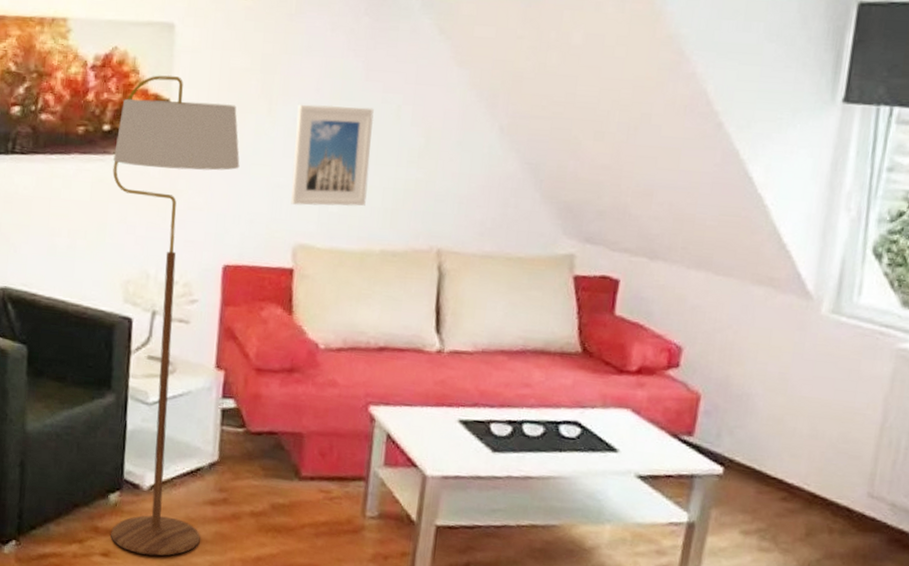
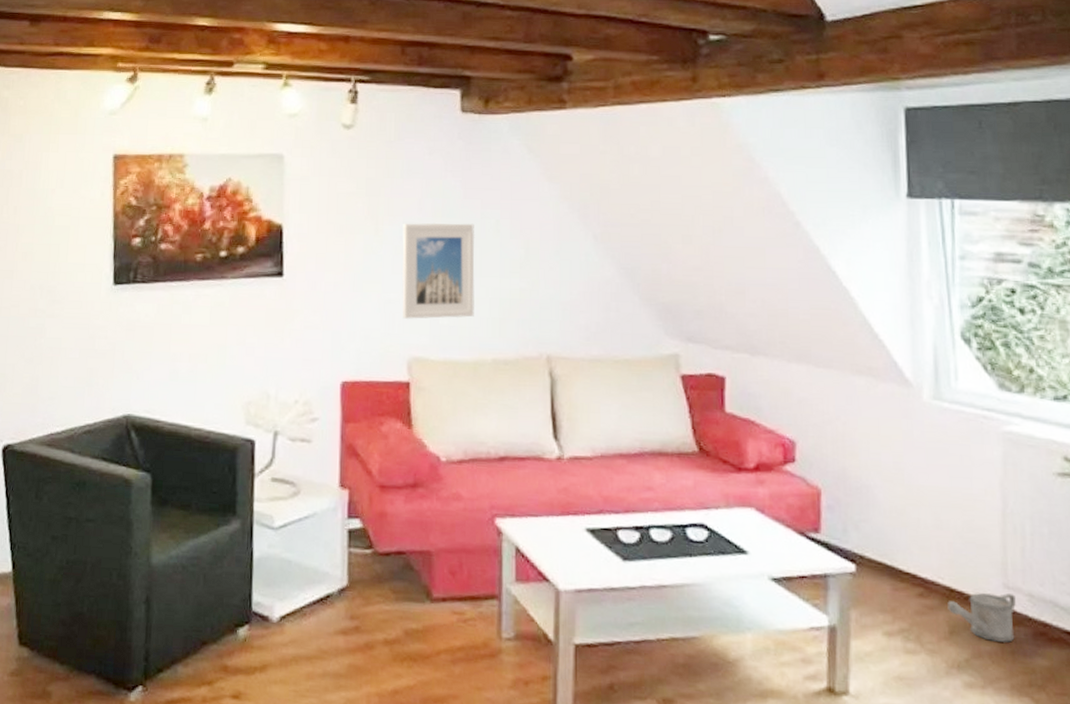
floor lamp: present [111,75,240,556] -> none [230,202,352,695]
watering can: none [808,499,878,546] -> present [947,592,1016,642]

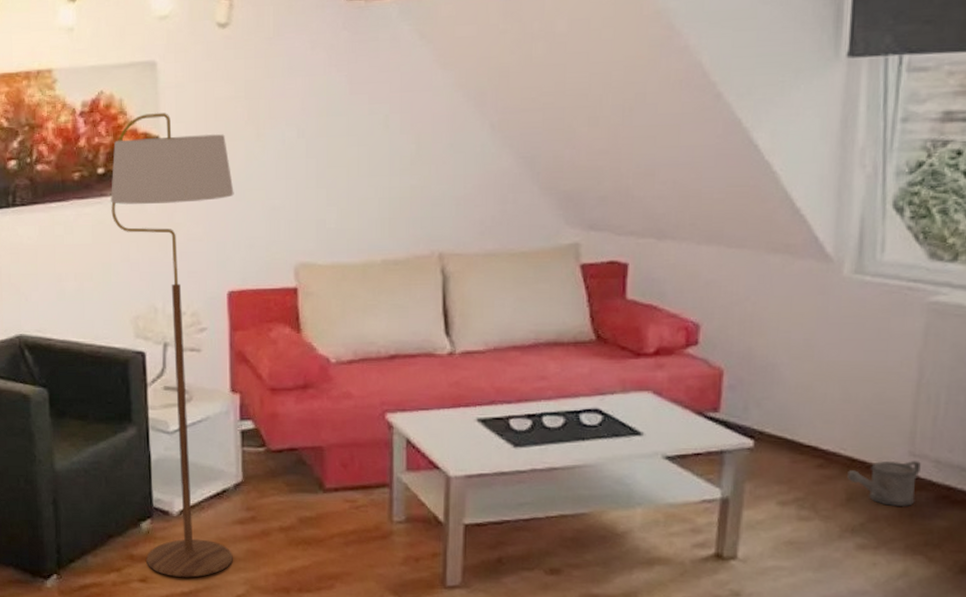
floor lamp: none [230,202,352,695] -> present [111,113,234,577]
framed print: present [401,222,475,319] -> none [285,121,363,225]

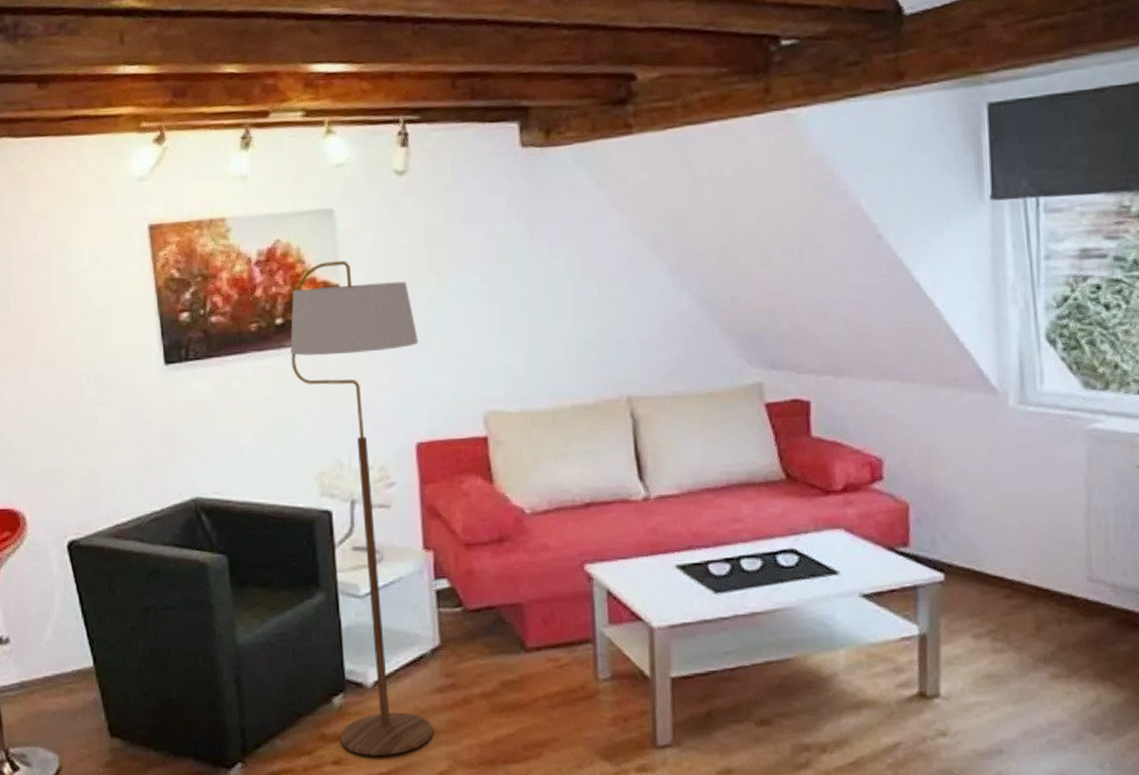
watering can: present [847,460,921,506] -> none [1034,586,1100,633]

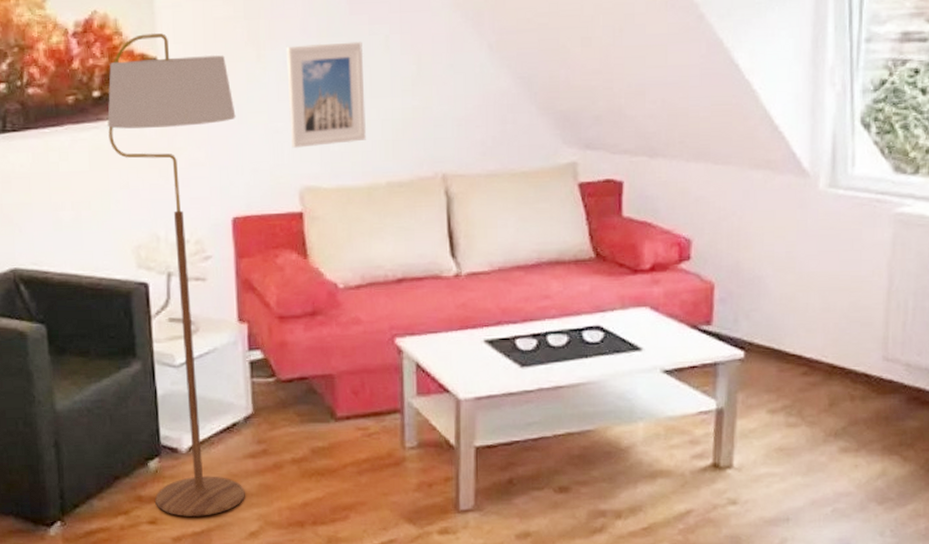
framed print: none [467,266,549,372] -> present [286,41,366,148]

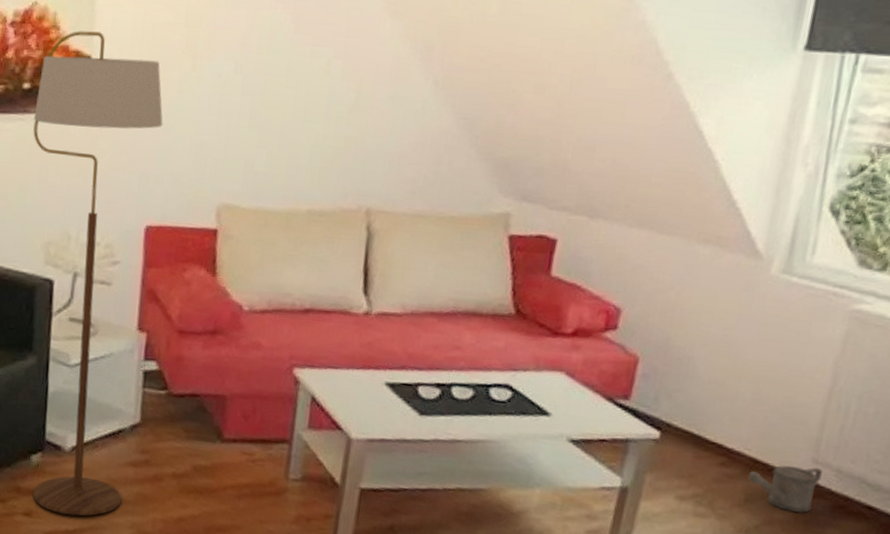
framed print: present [286,41,366,148] -> none [215,59,303,165]
watering can: none [829,365,893,409] -> present [748,465,823,513]

